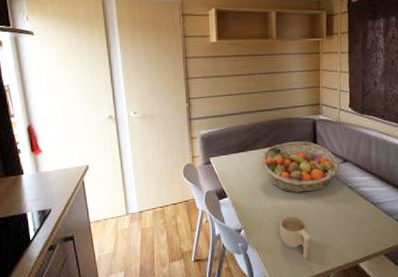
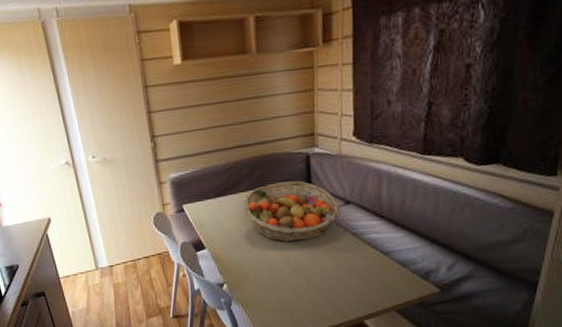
cup: present [279,215,311,259] -> none [267,267,305,316]

